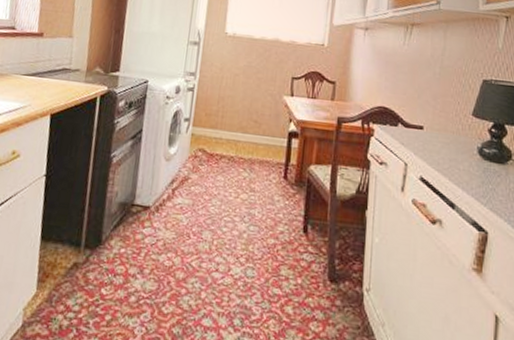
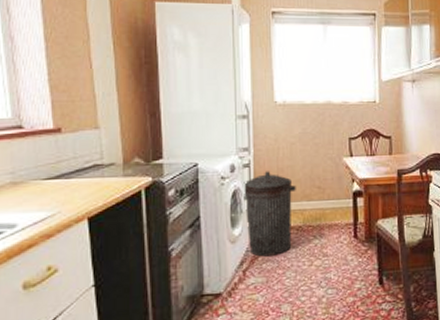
trash can: none [181,97,234,181] -> present [242,171,296,257]

